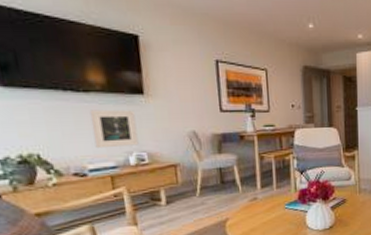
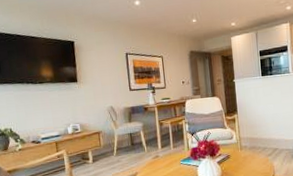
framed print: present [89,109,139,149] -> none [43,94,74,123]

